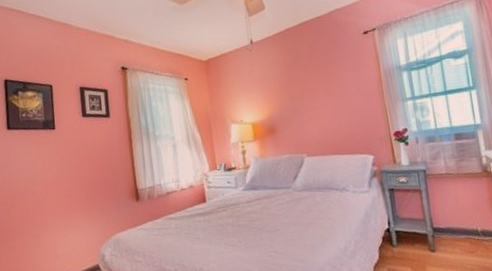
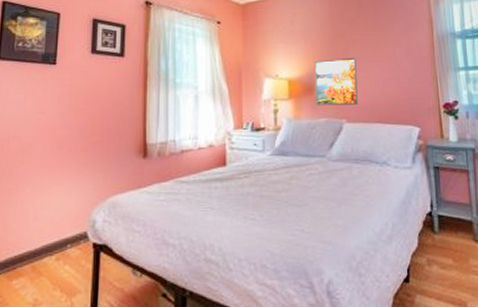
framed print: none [273,98,316,144] -> present [314,57,358,106]

